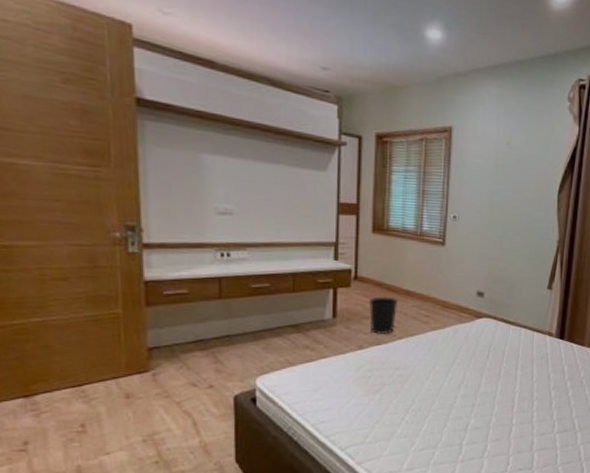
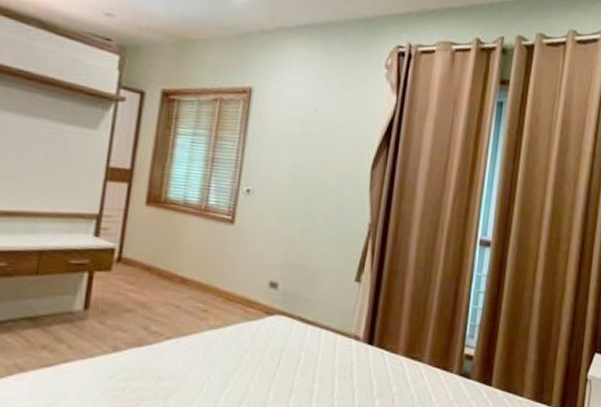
wastebasket: present [368,296,399,334] -> none [131,284,171,333]

